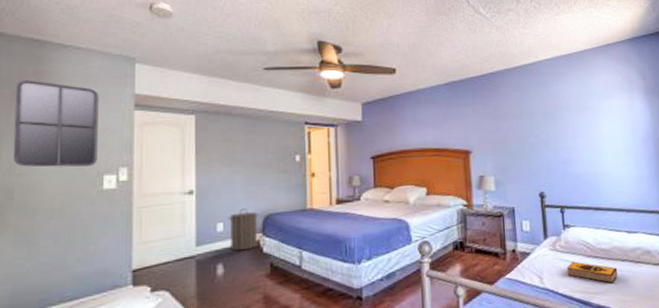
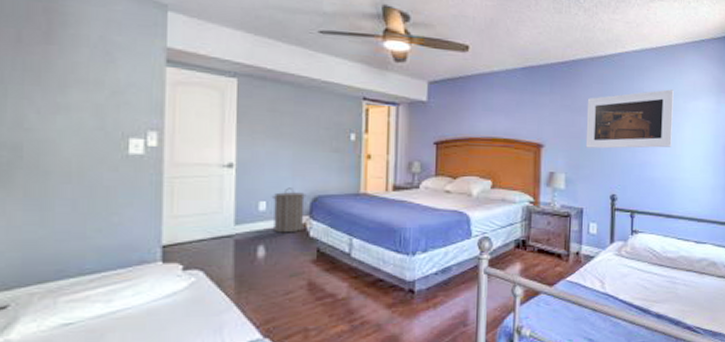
home mirror: present [12,79,99,168] -> none [20,17,123,128]
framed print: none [507,91,592,151] -> present [585,89,674,149]
hardback book: present [566,261,618,284] -> none [629,268,681,293]

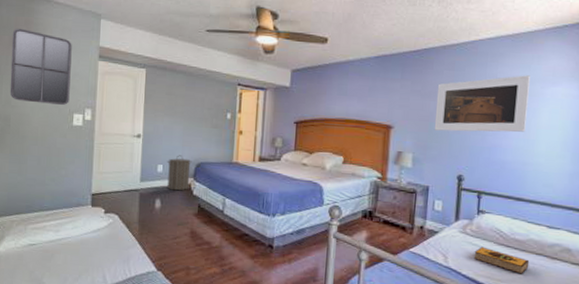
home mirror: none [20,17,123,128] -> present [9,28,72,106]
hardback book: none [629,268,681,293] -> present [473,246,530,274]

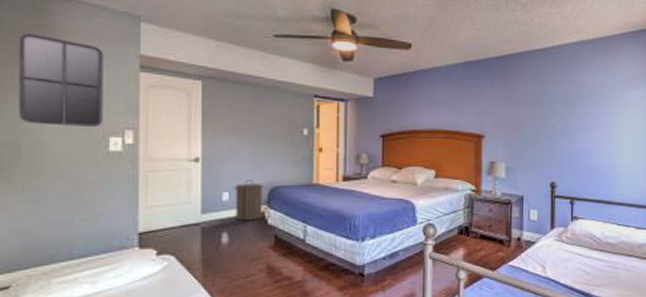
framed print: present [434,75,530,133] -> none [525,79,611,138]
hardback book: present [473,246,530,274] -> none [570,253,622,277]

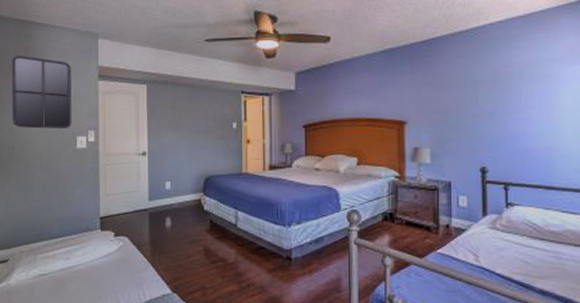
laundry hamper: present [233,179,265,221] -> none [174,170,200,207]

